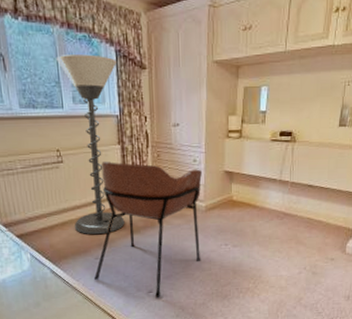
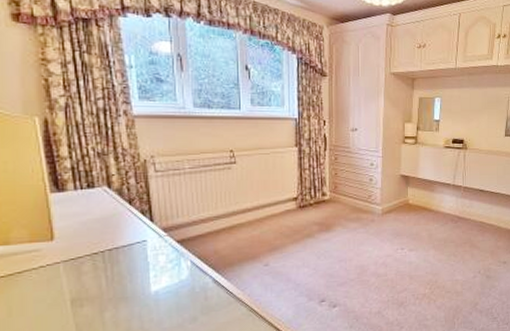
floor lamp: present [56,54,125,235] -> none [237,59,299,240]
armchair: present [93,162,203,297] -> none [261,164,380,307]

